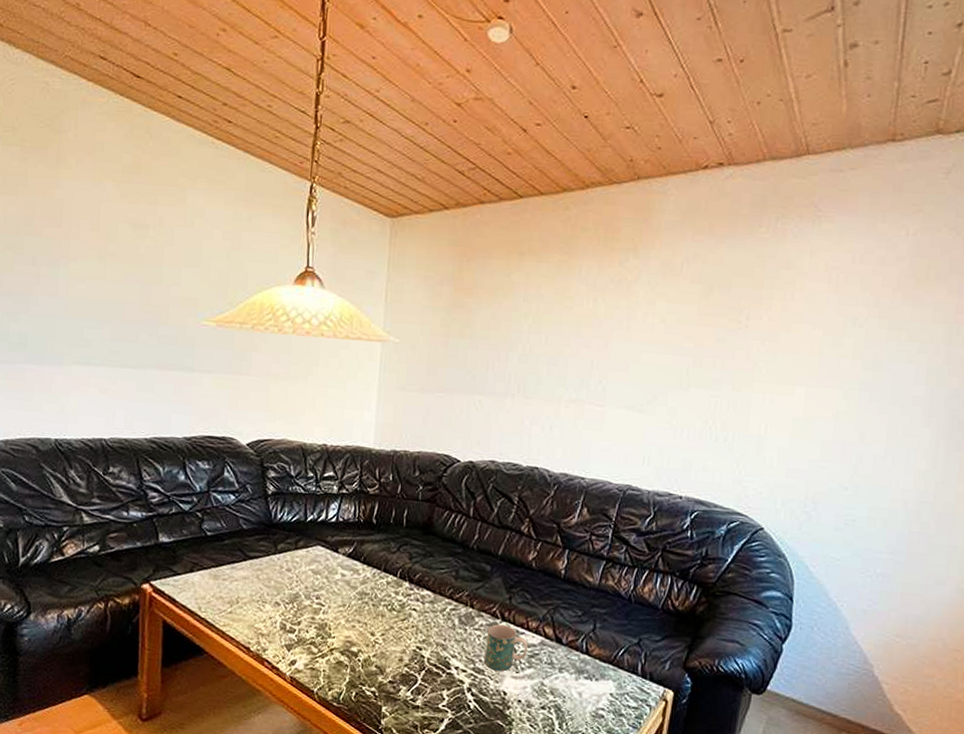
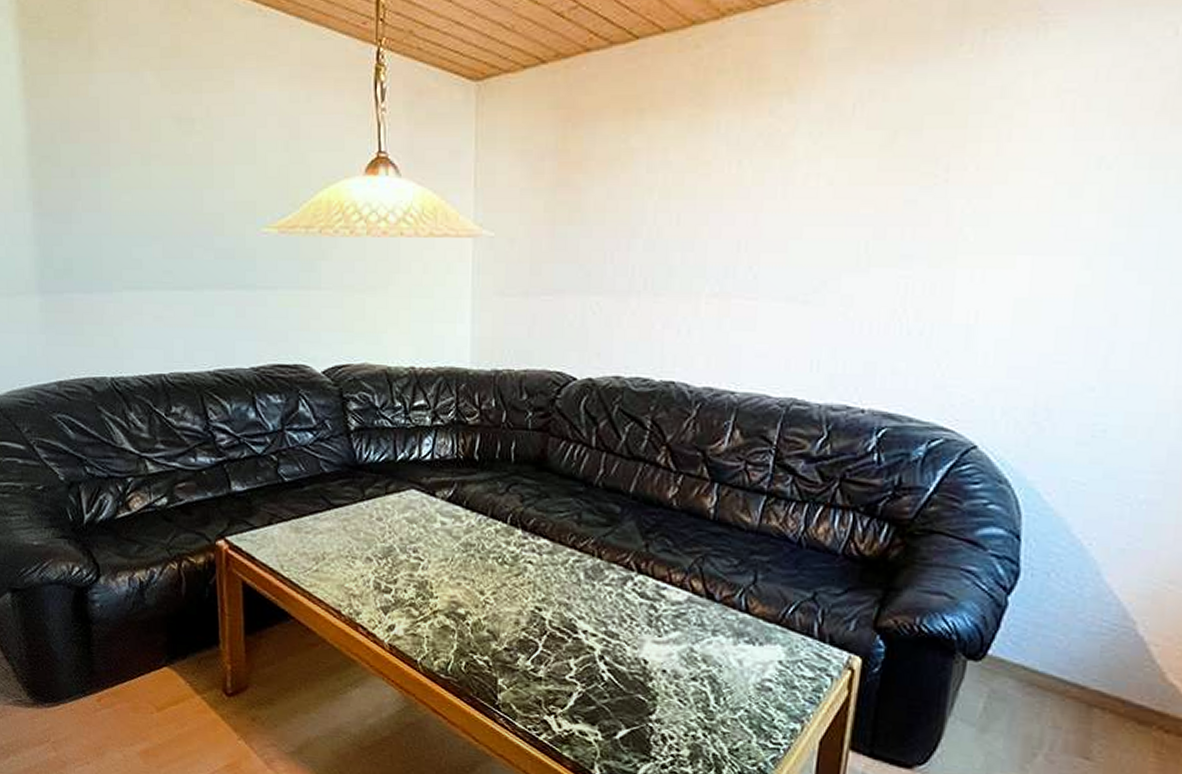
mug: present [484,624,528,672] -> none [618,578,672,635]

